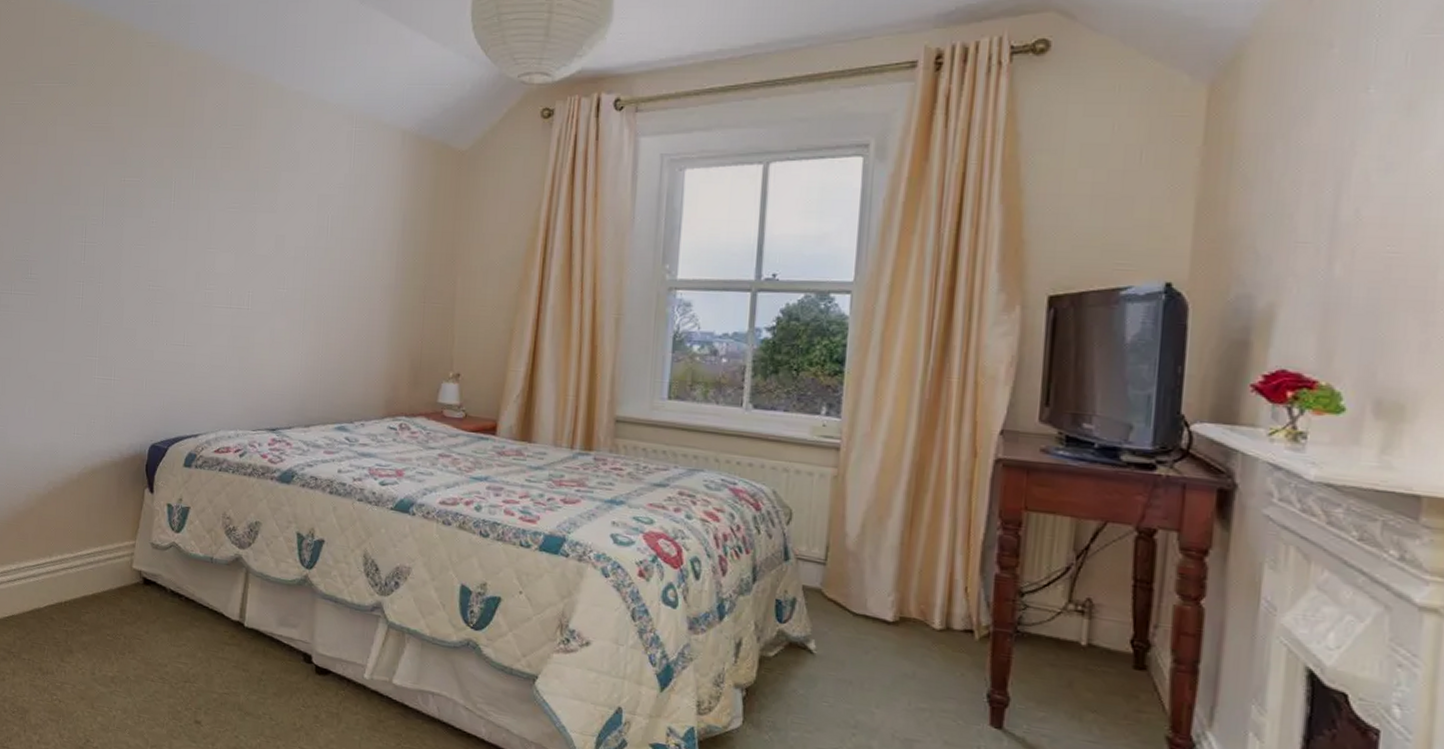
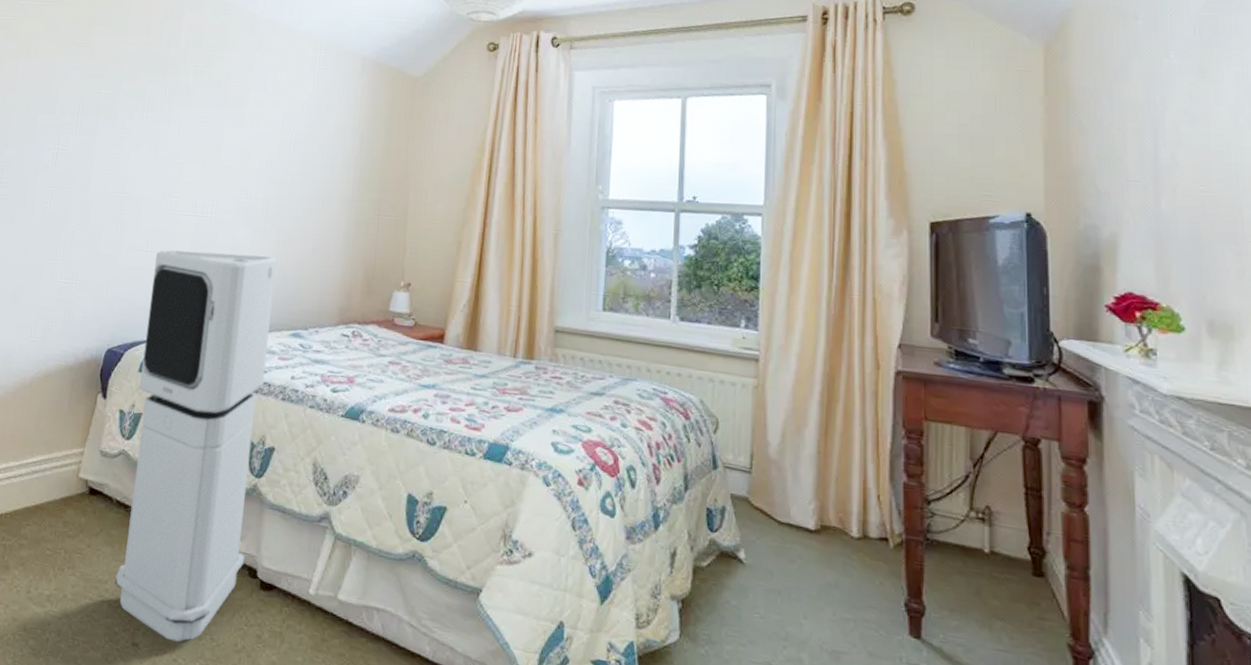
air purifier: none [174,344,319,721] -> present [115,250,277,643]

